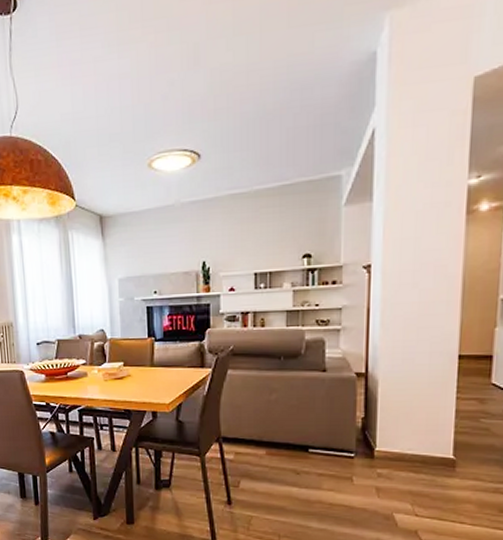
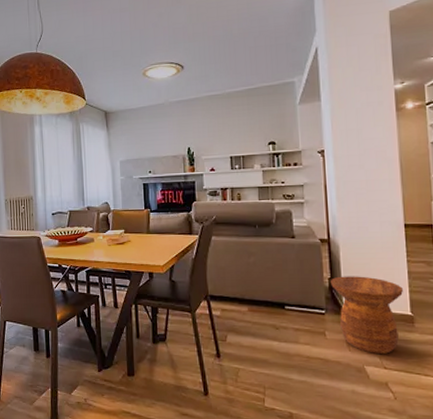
side table: none [363,415,447,500] -> present [329,276,403,354]

